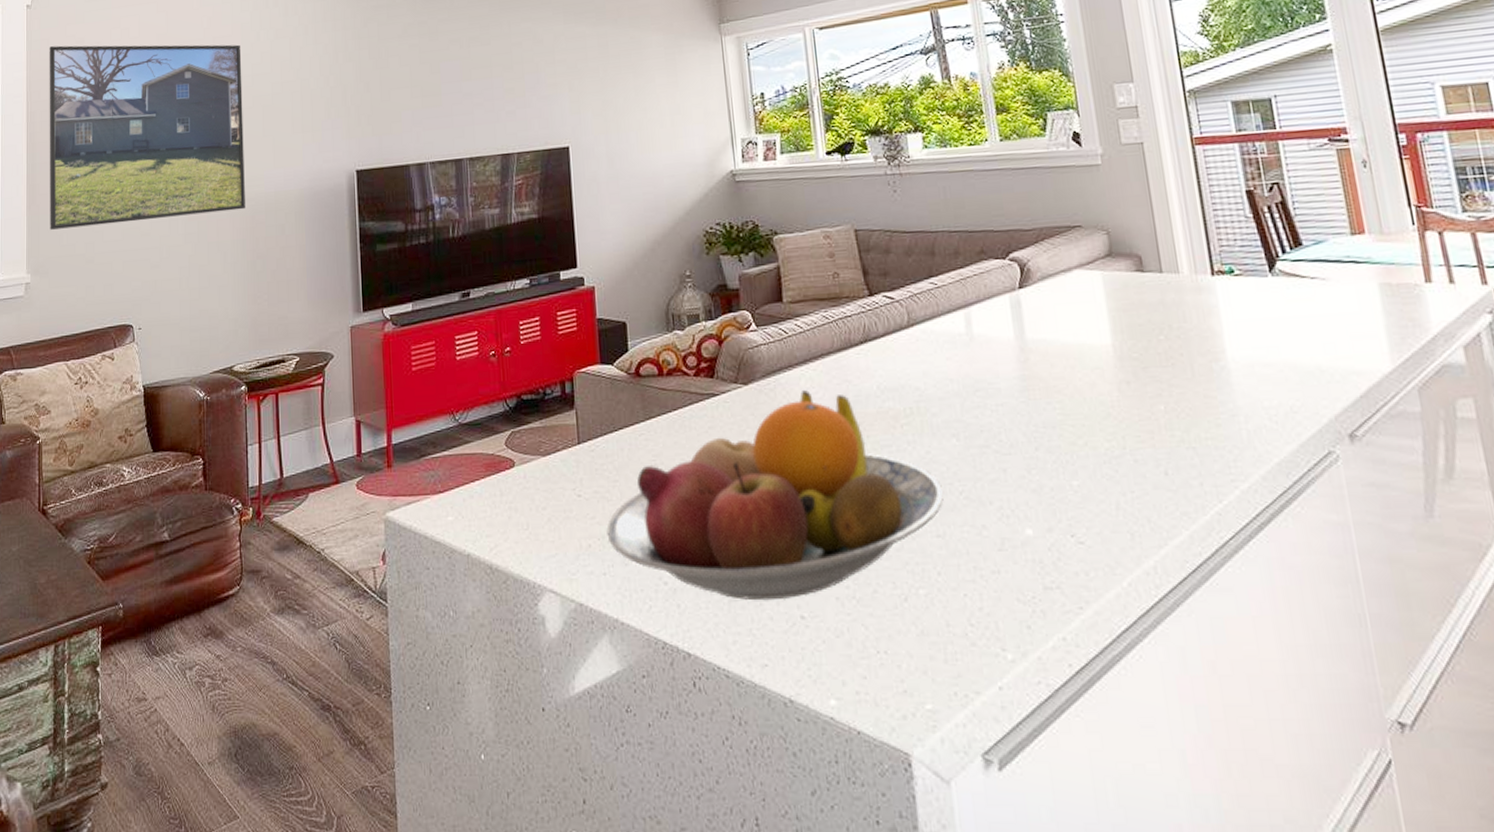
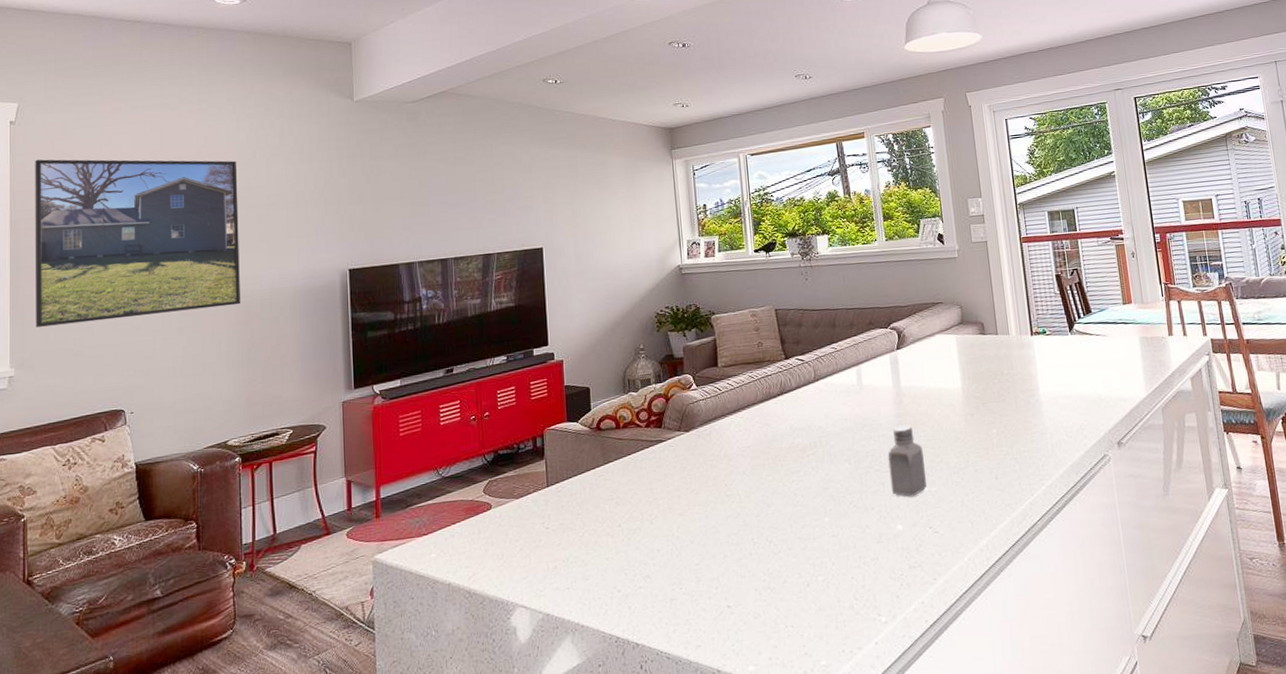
fruit bowl: present [606,390,944,601] -> none [570,433,838,598]
saltshaker: none [1010,392,1066,491] -> present [887,425,927,497]

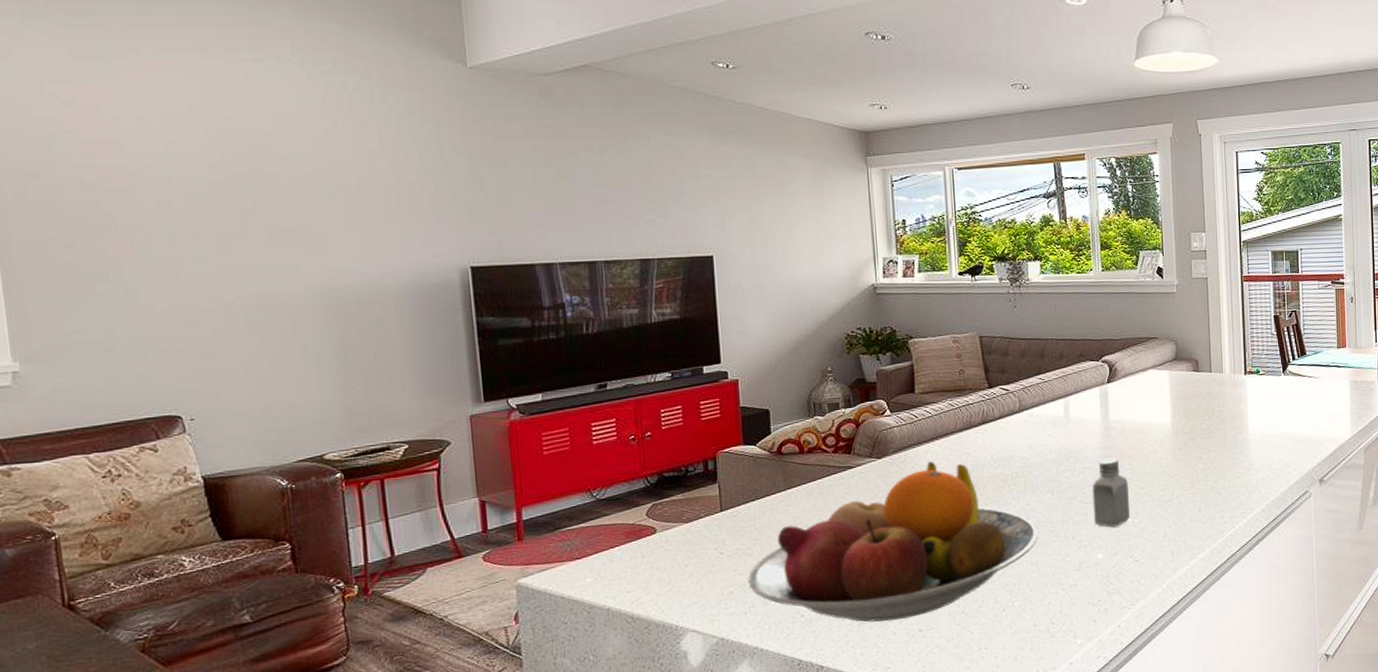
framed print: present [35,159,240,327] -> none [17,105,329,314]
fruit bowl: none [570,433,838,598] -> present [748,462,1038,622]

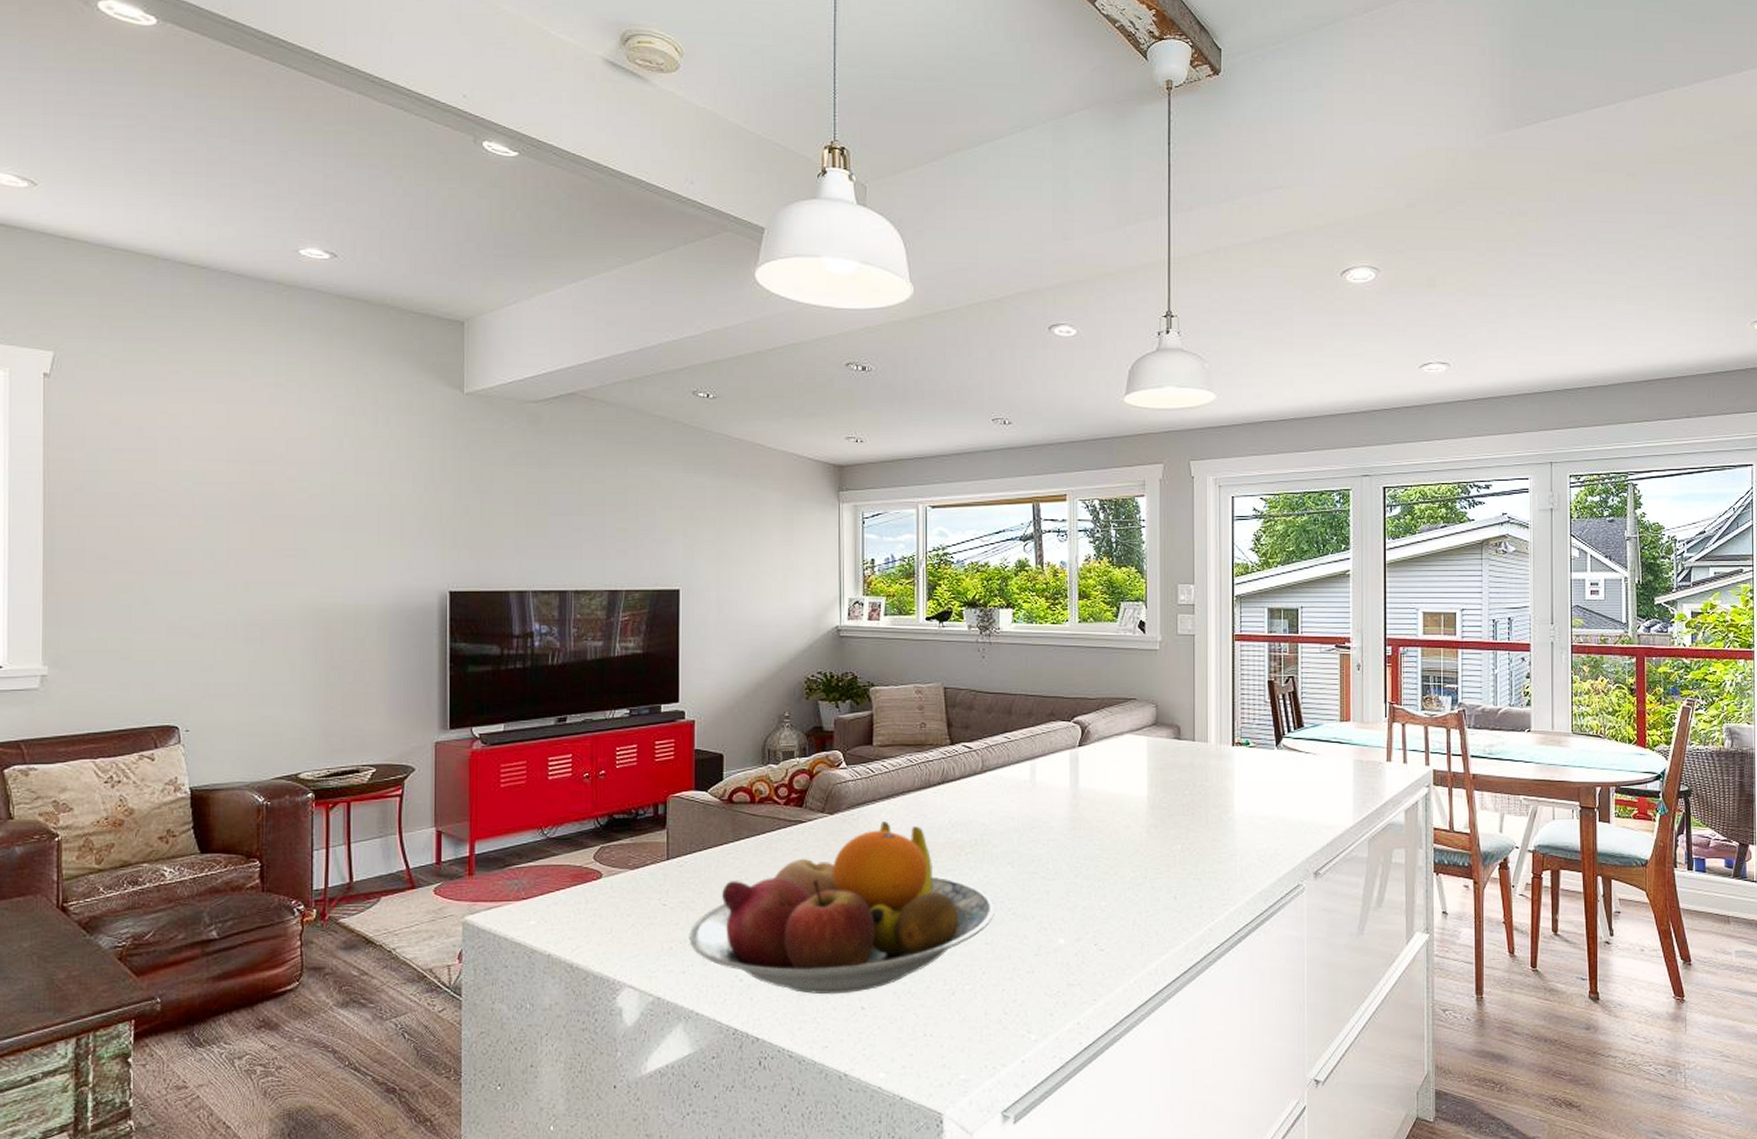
saltshaker: present [1092,458,1131,527] -> none [1056,831,1097,910]

